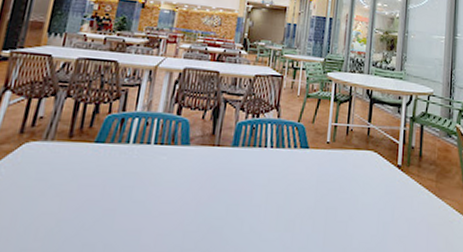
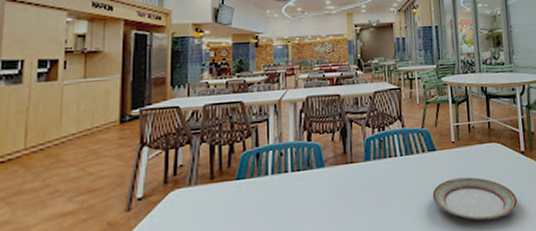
plate: none [296,181,386,233] -> present [432,177,518,220]

